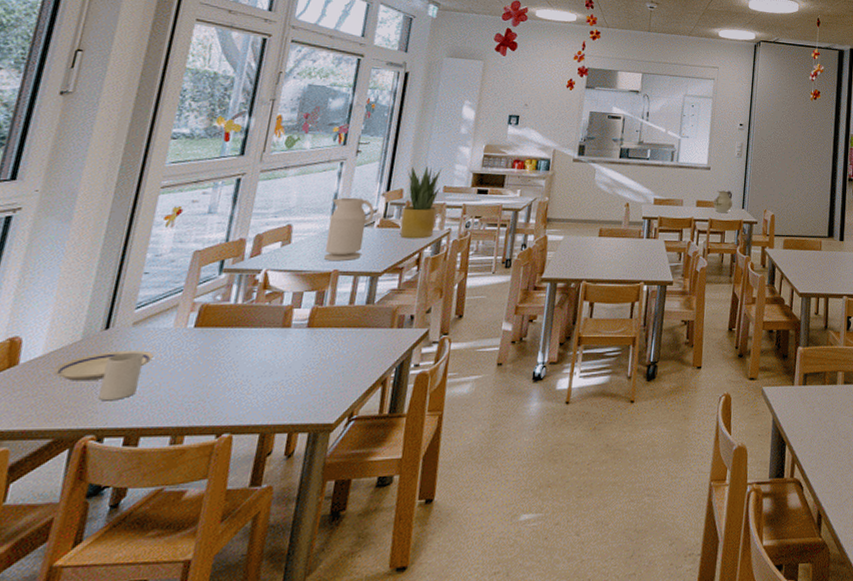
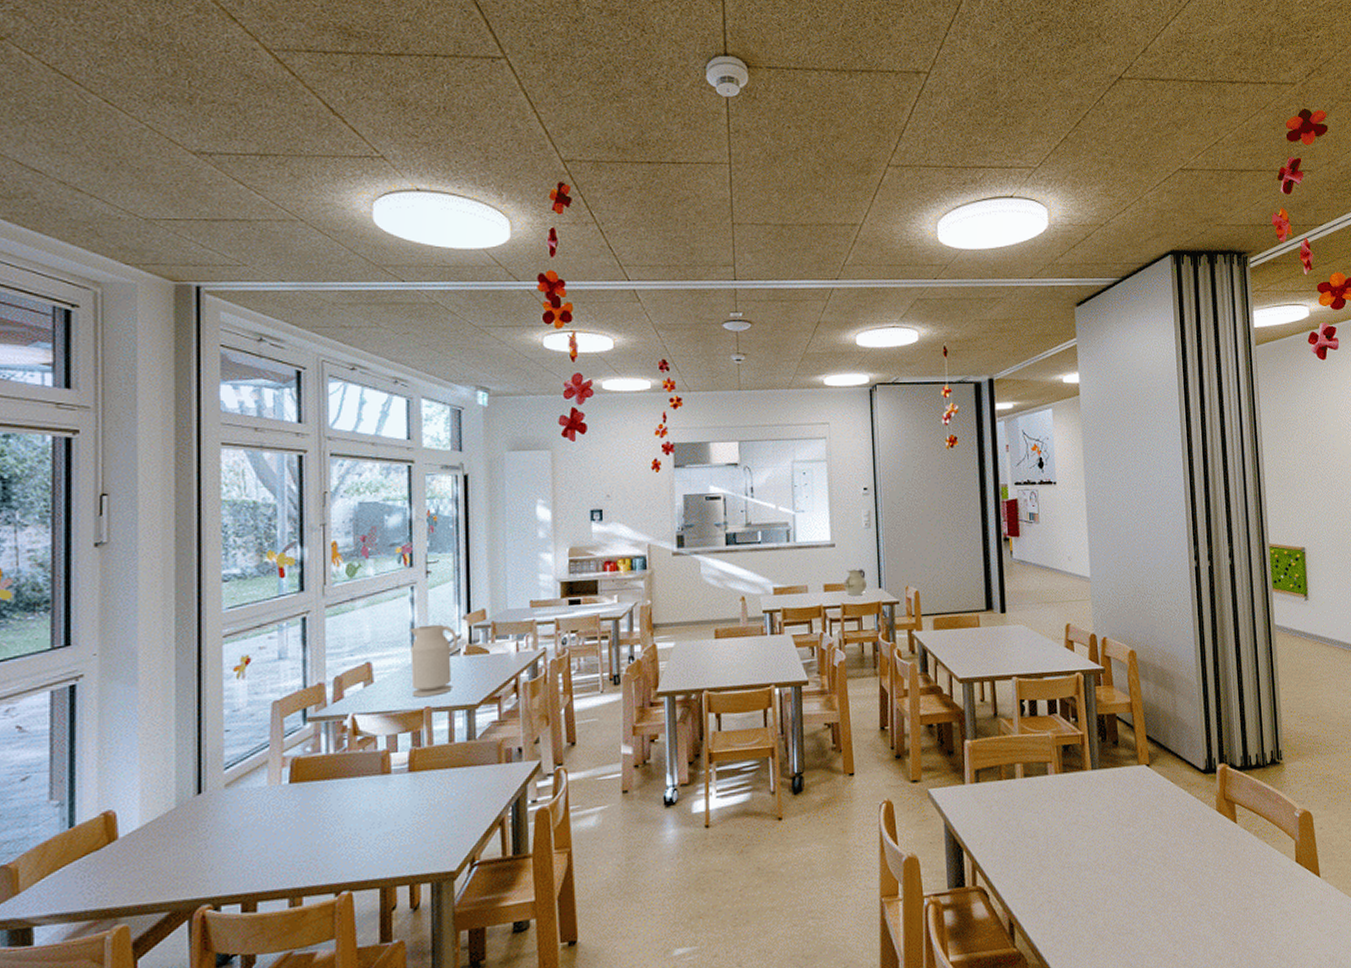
plate: present [53,350,154,381] -> none [154,812,253,851]
cup: present [98,352,144,401] -> none [206,814,243,869]
planter: present [399,166,443,239] -> none [485,579,528,665]

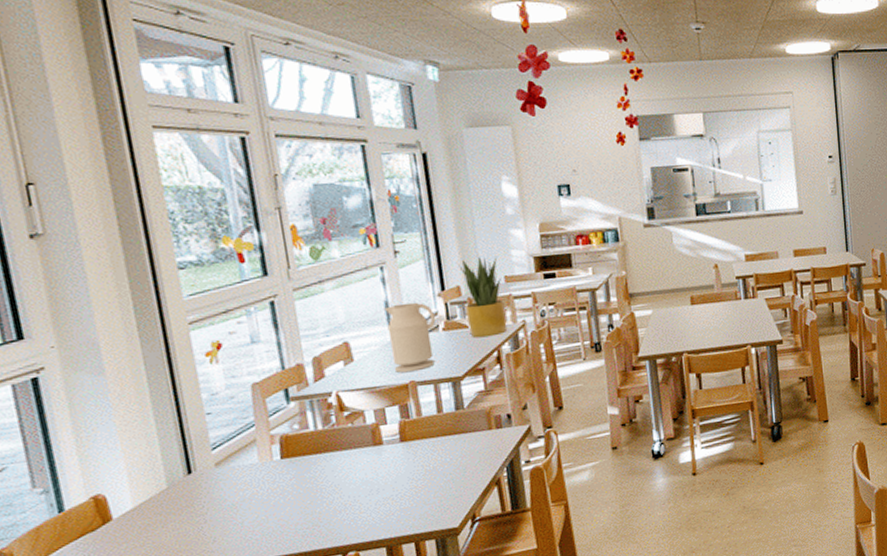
planter: none [485,579,528,665] -> present [456,256,508,339]
pitcher: present [844,569,867,596] -> none [813,234,834,260]

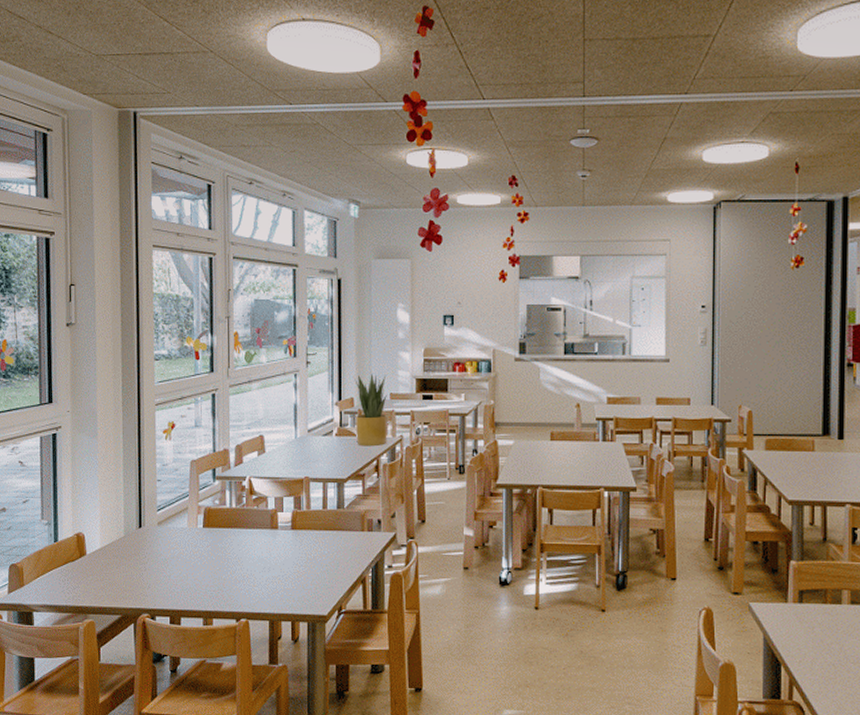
water jug: present [384,302,436,373] -> none [293,408,332,469]

